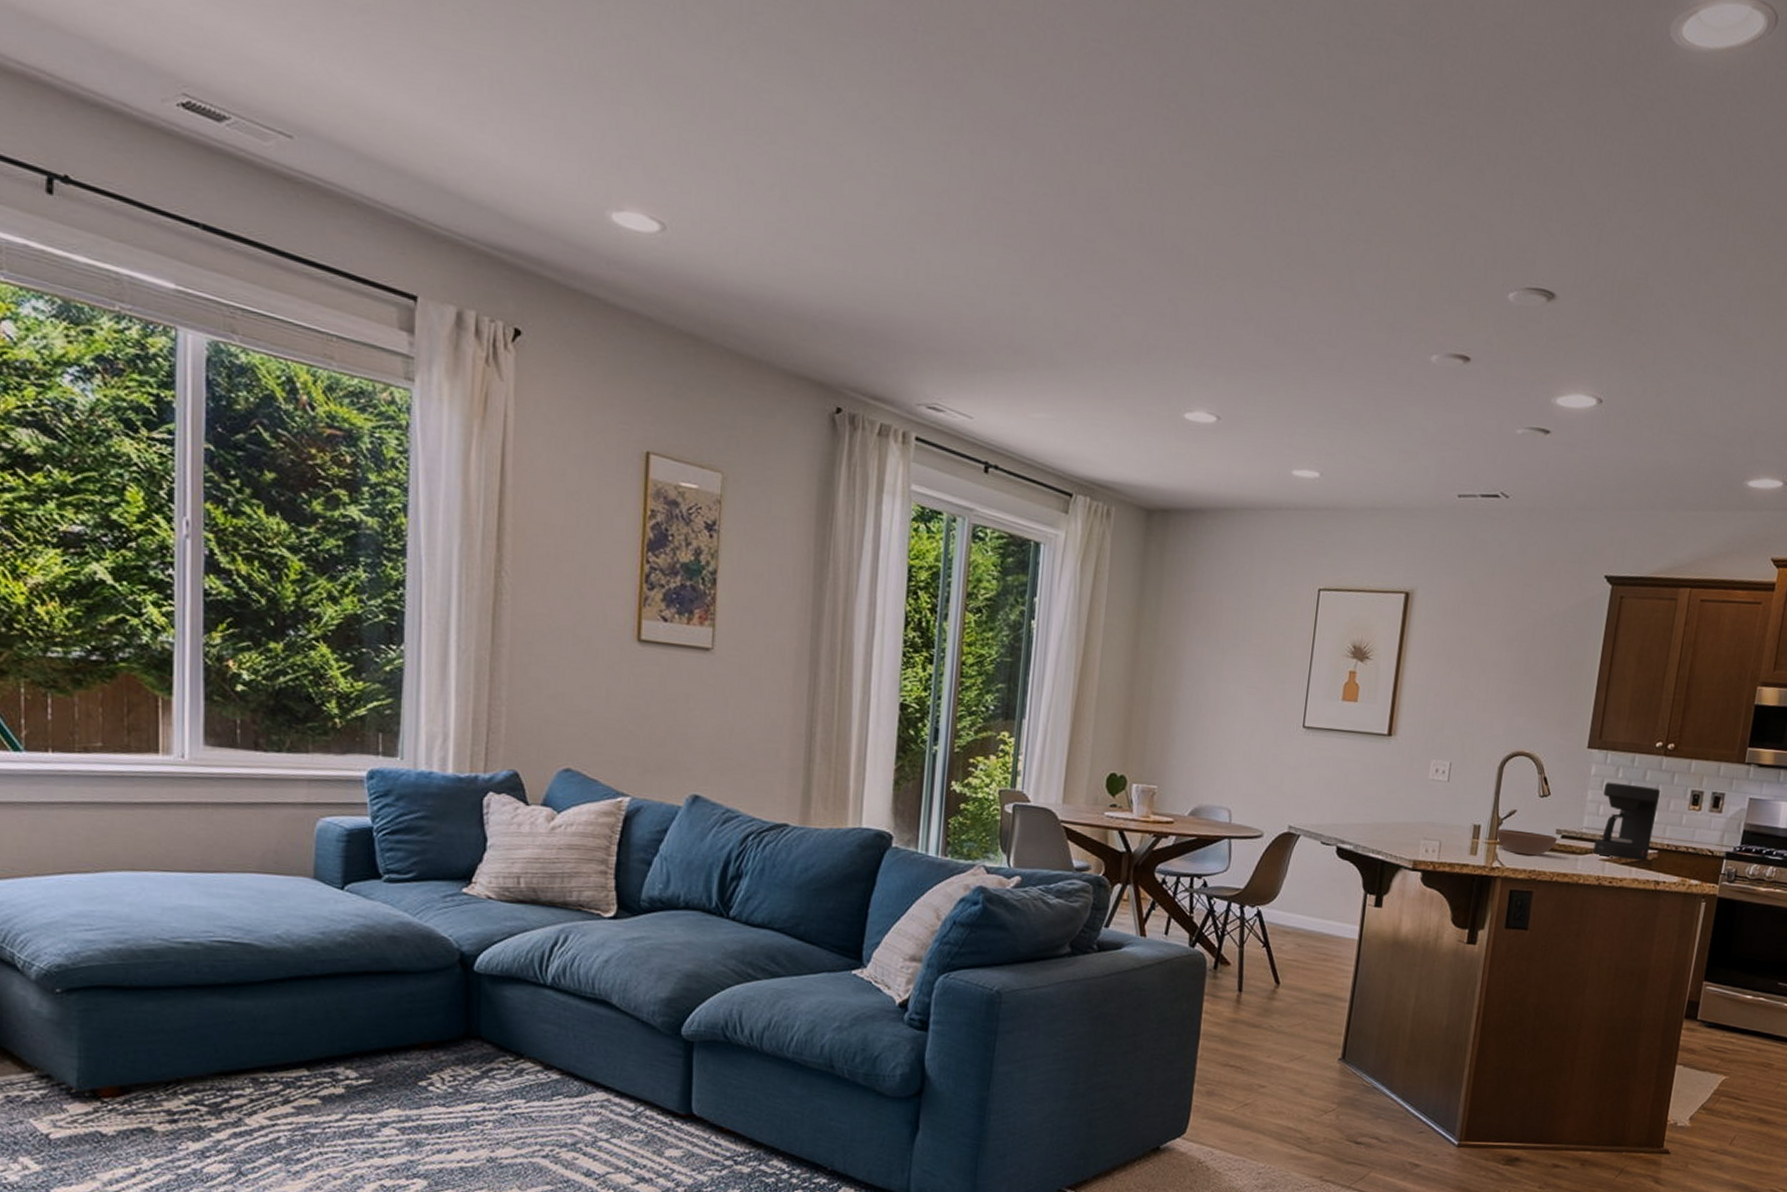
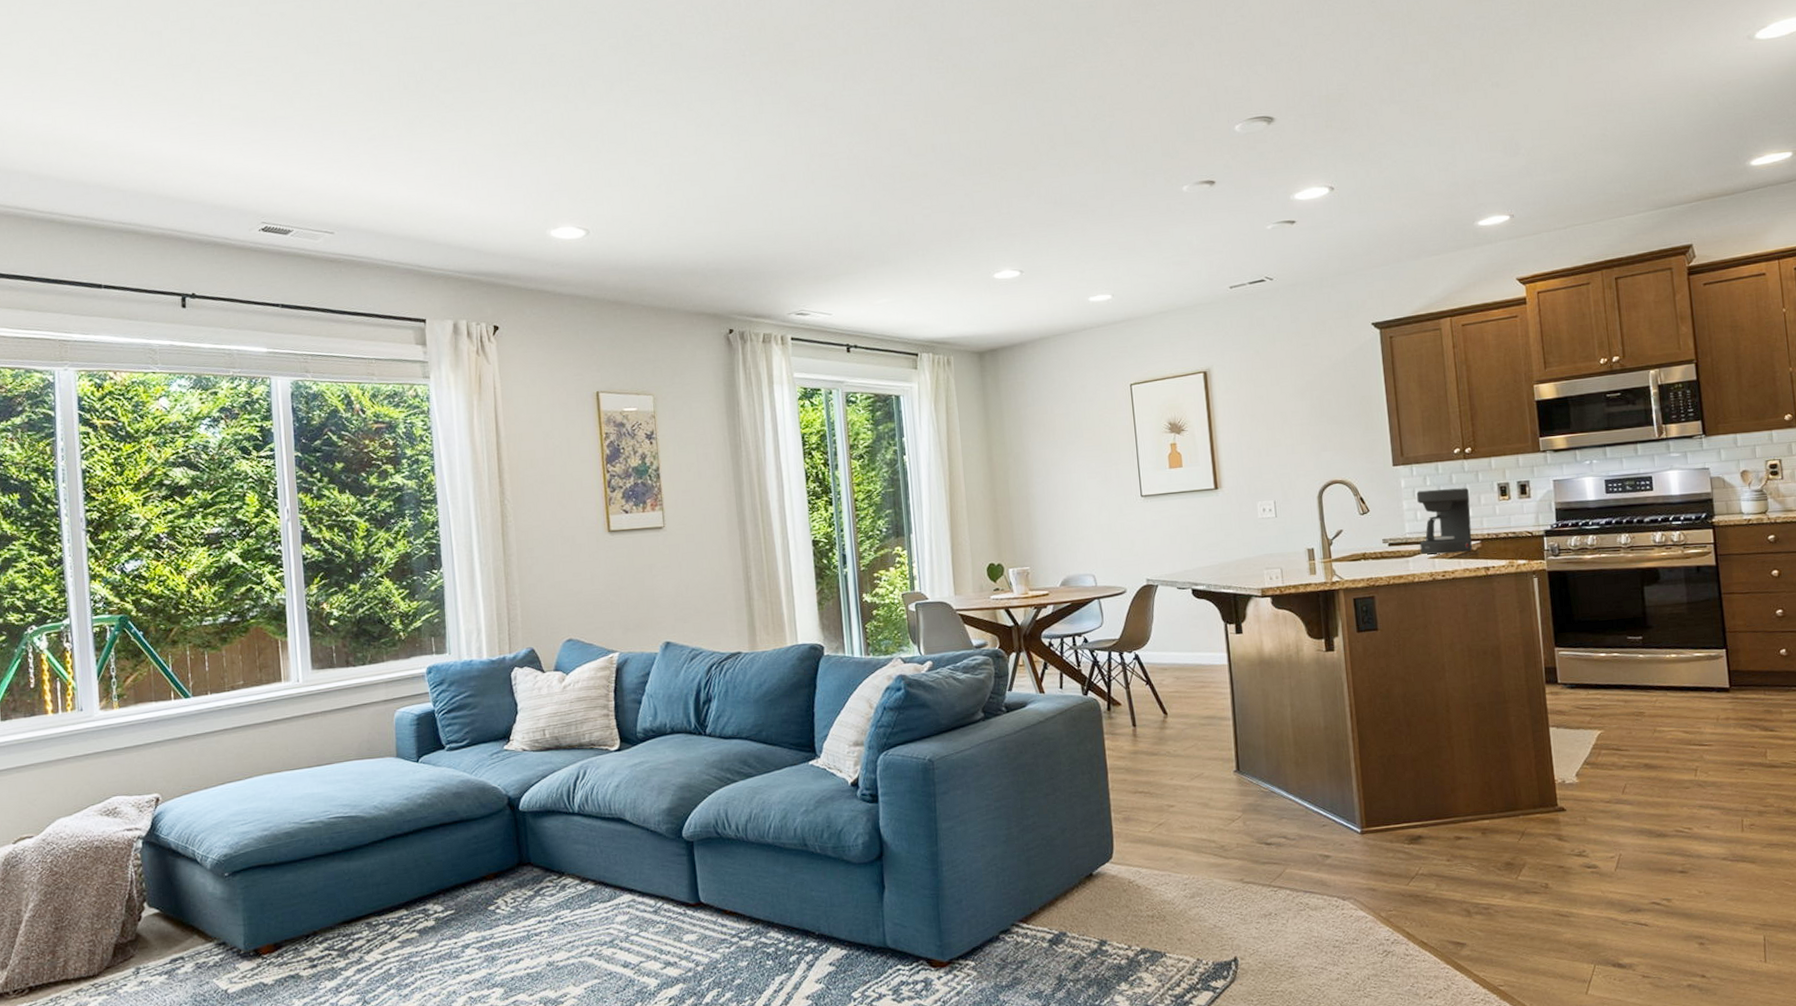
bowl: present [1496,828,1557,857] -> none [1329,545,1385,568]

